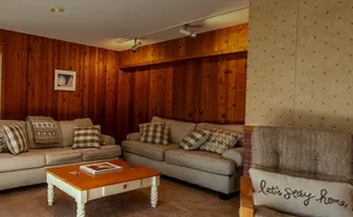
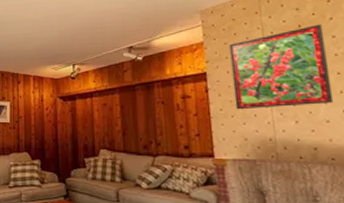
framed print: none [267,11,346,85] -> present [229,24,334,110]

